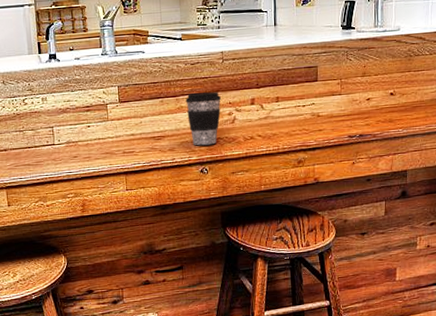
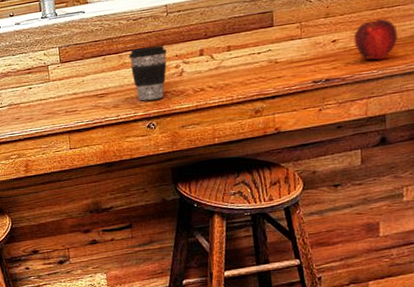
apple: none [385,82,422,120] -> present [353,19,399,60]

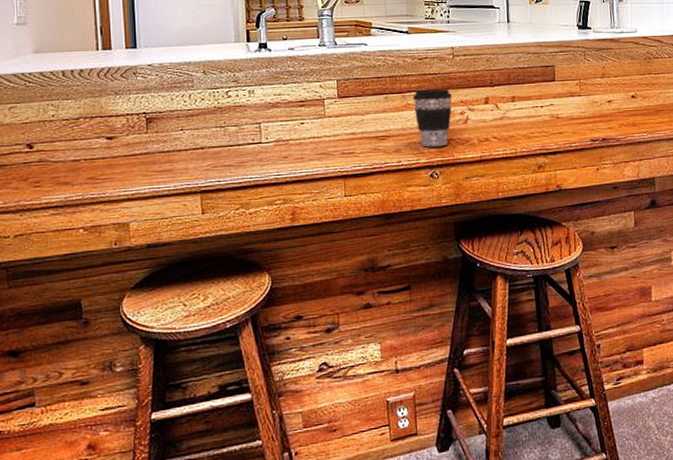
apple: present [353,19,399,60] -> none [626,84,664,124]

